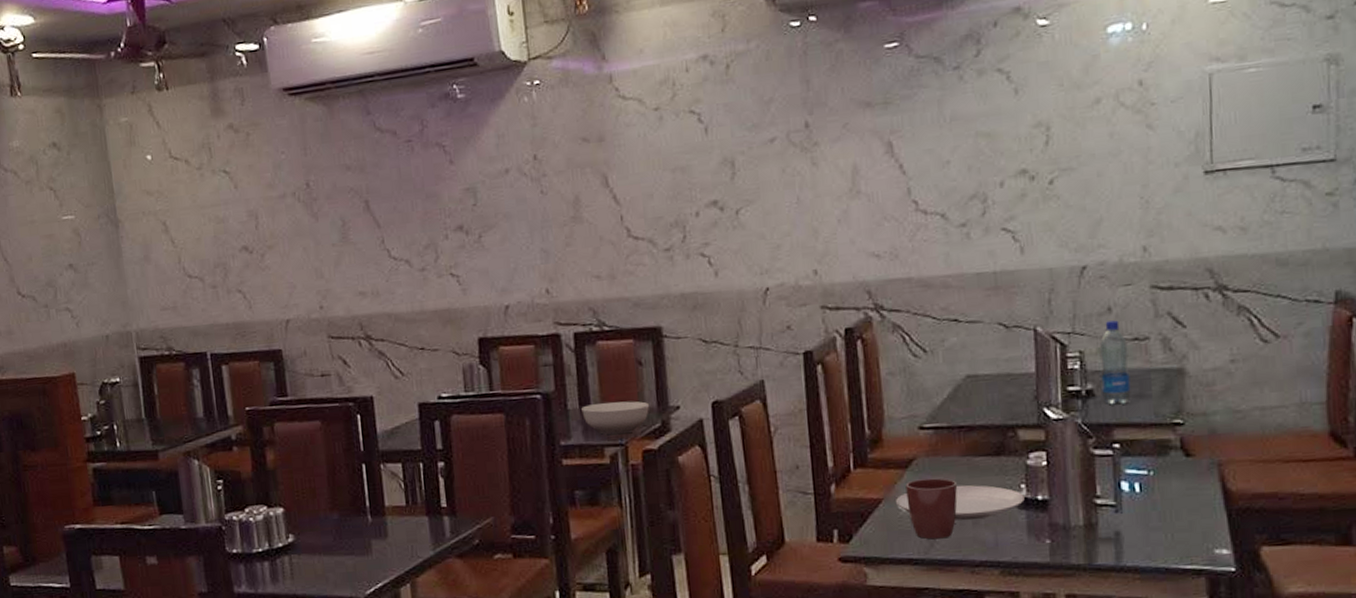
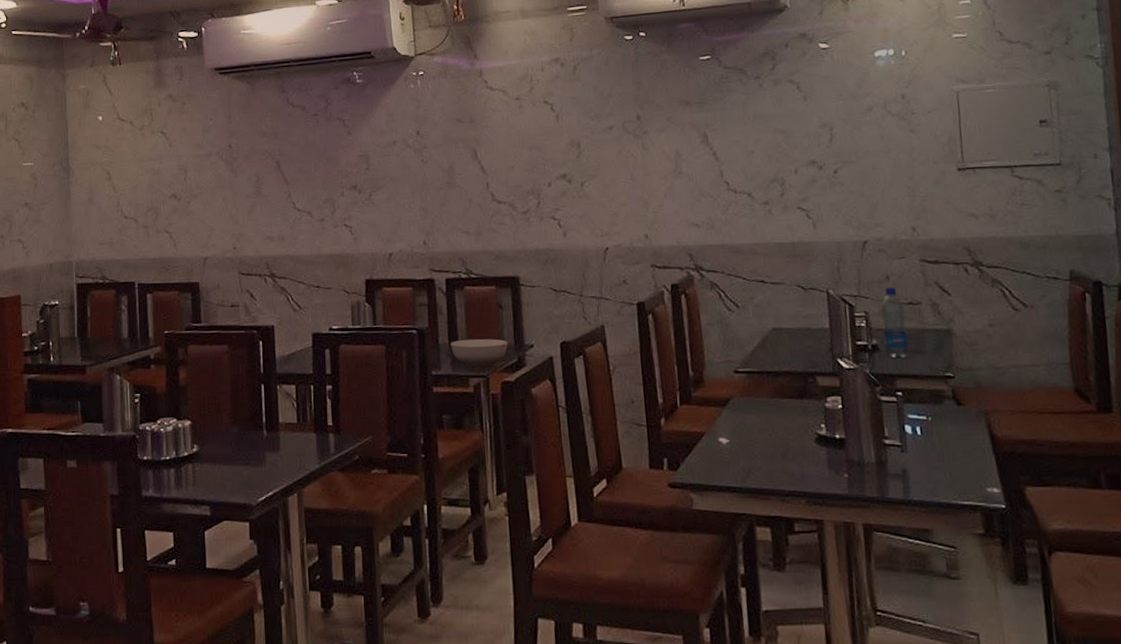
plate: present [896,484,1025,520] -> none [716,422,825,454]
cup: present [905,478,958,540] -> none [724,416,769,470]

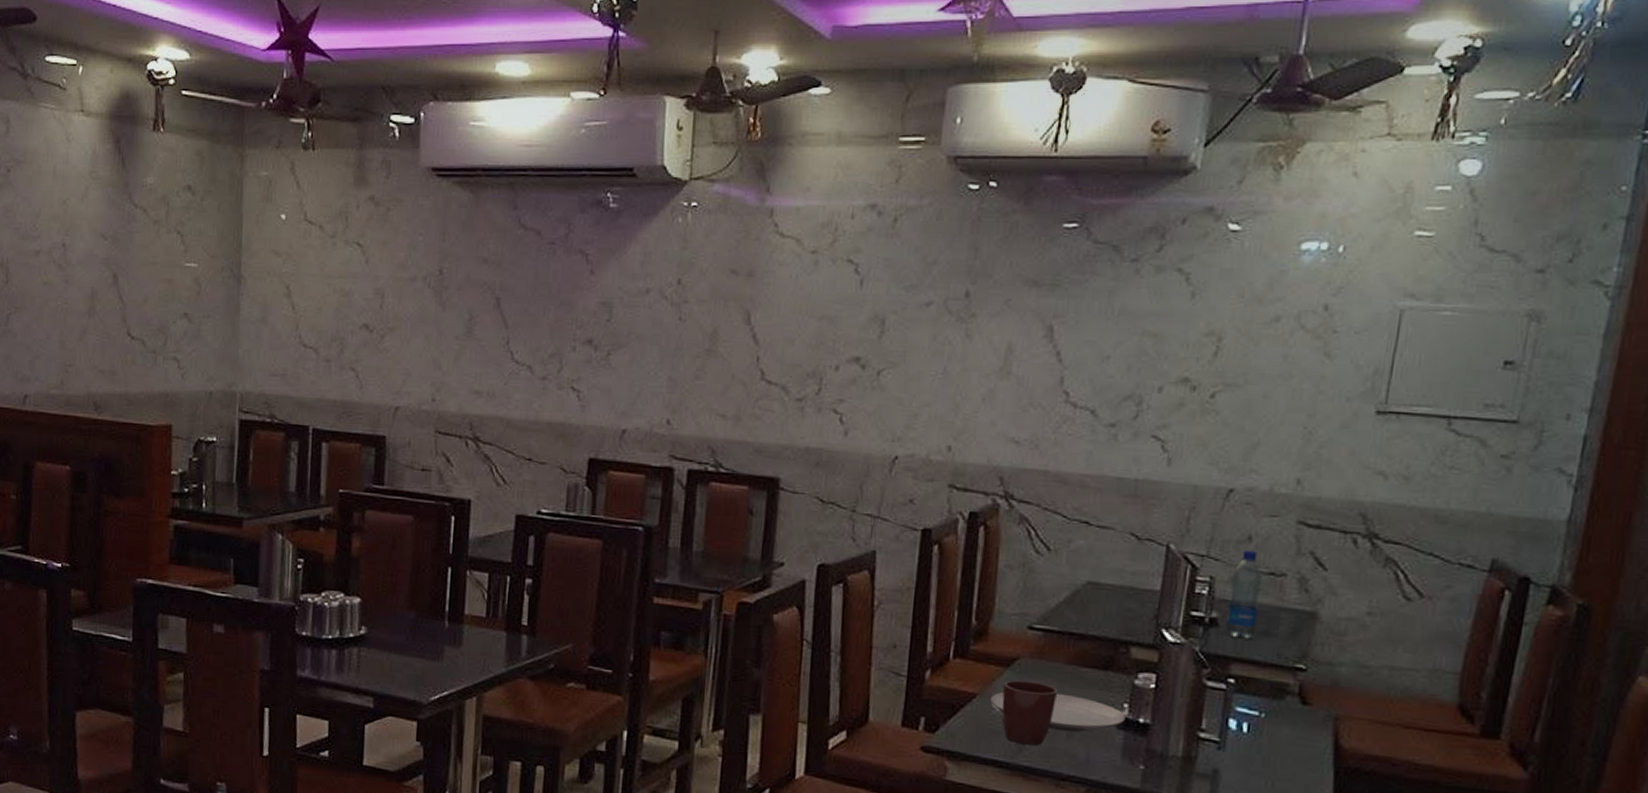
bowl: present [449,339,509,367] -> none [681,546,754,582]
plate: none [716,422,825,454] -> present [991,692,1126,733]
cup: none [724,416,769,470] -> present [1002,680,1058,746]

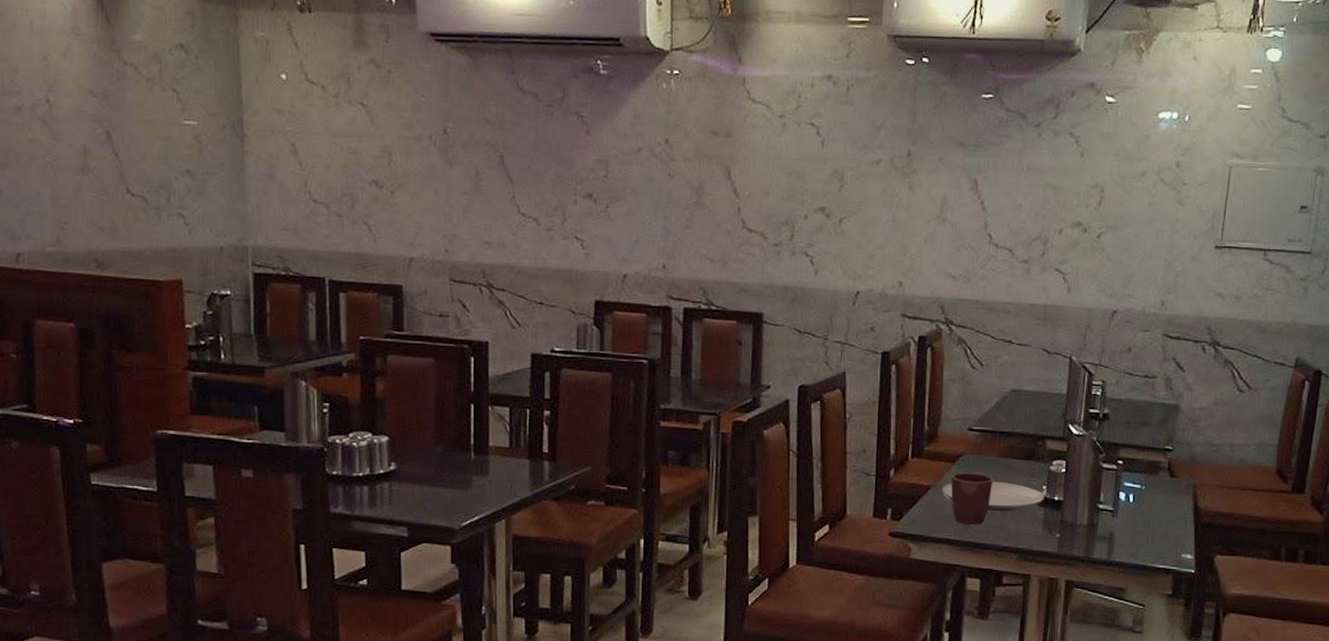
bottle: present [1226,550,1263,639] -> none [1115,359,1140,429]

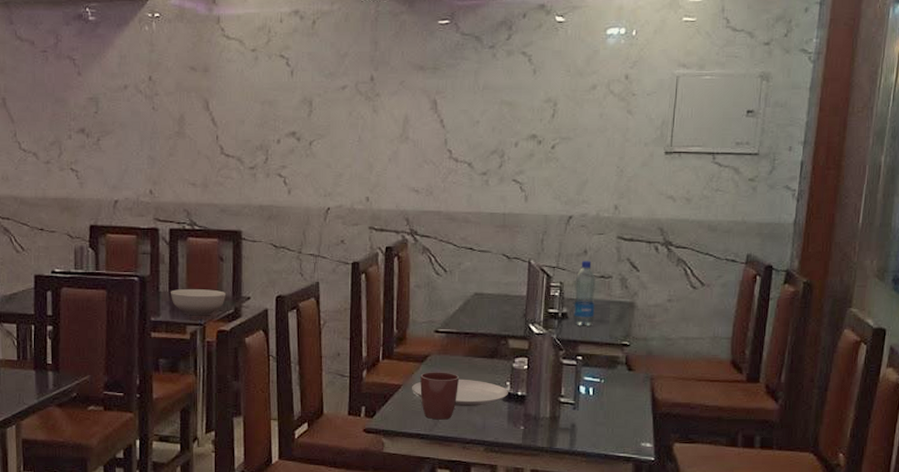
bowl: none [682,375,745,405] -> present [170,289,227,316]
bottle: none [1115,359,1140,429] -> present [573,261,596,326]

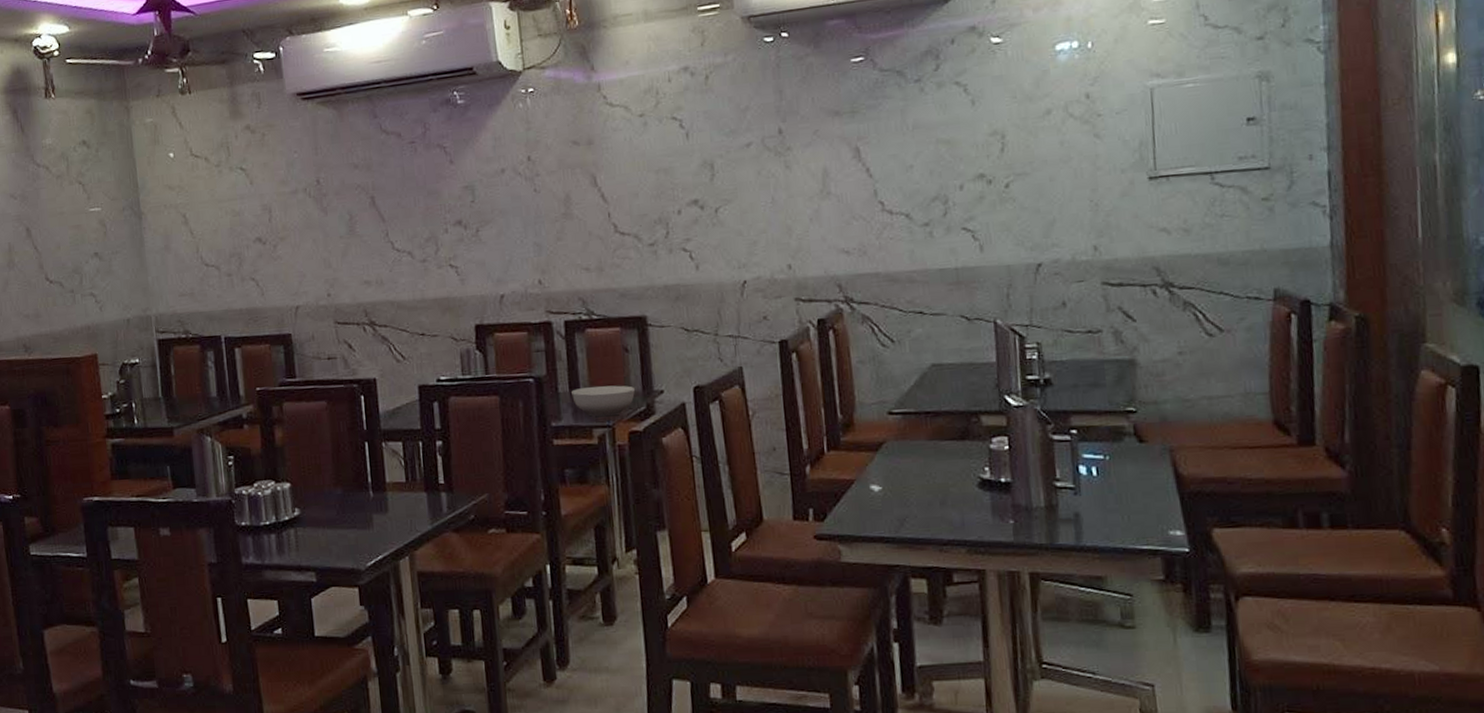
plate: present [412,379,508,406] -> none [867,467,989,501]
cup: present [420,372,460,420] -> none [876,460,926,519]
bottle: present [573,261,596,326] -> none [1055,314,1086,394]

